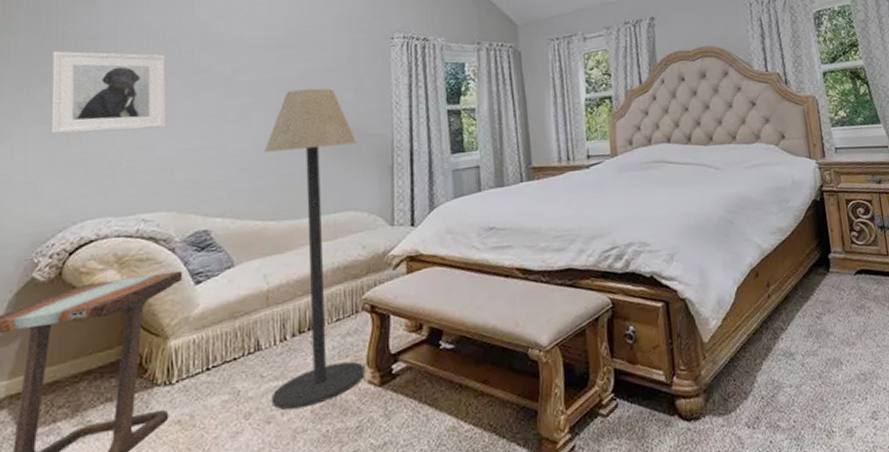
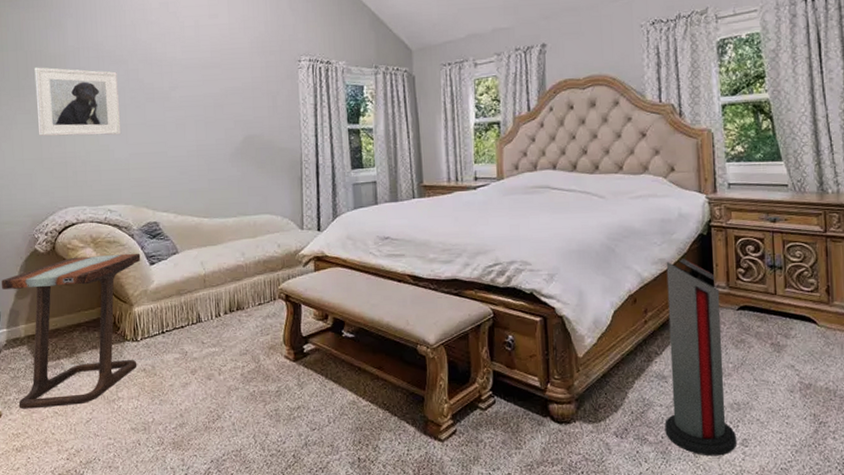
floor lamp: present [264,88,365,410] -> none [197,105,282,371]
air purifier: none [784,226,867,436] -> present [665,259,736,456]

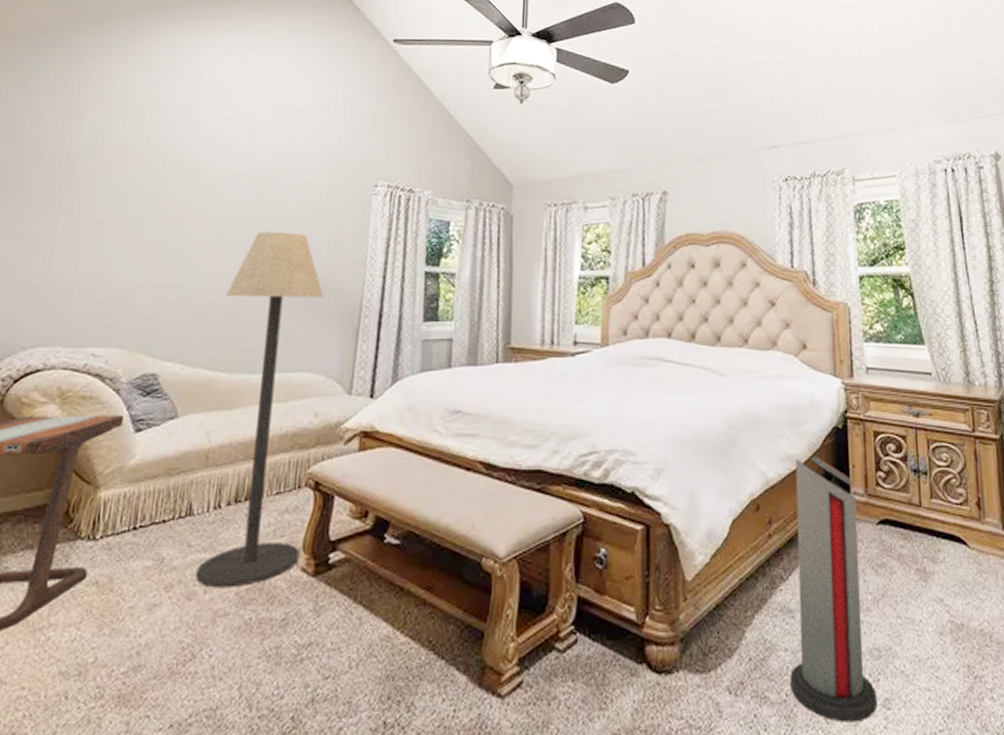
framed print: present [34,67,122,137] -> none [17,164,140,258]
floor lamp: none [197,105,282,371] -> present [195,231,324,588]

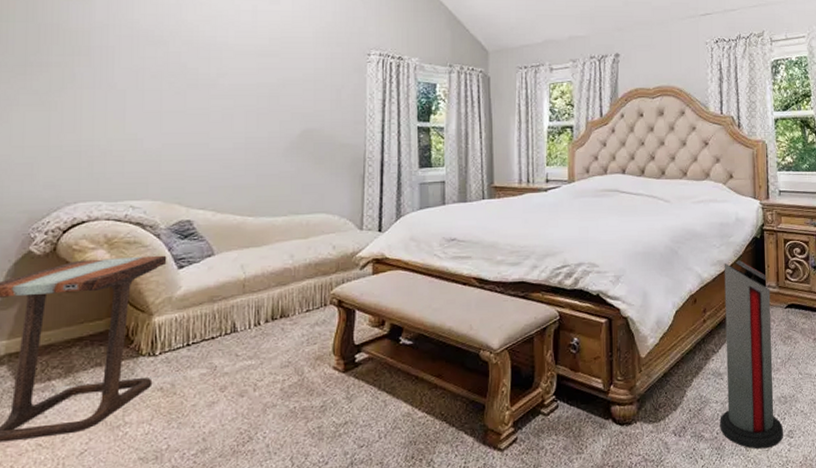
floor lamp: present [195,231,324,588] -> none [244,97,331,387]

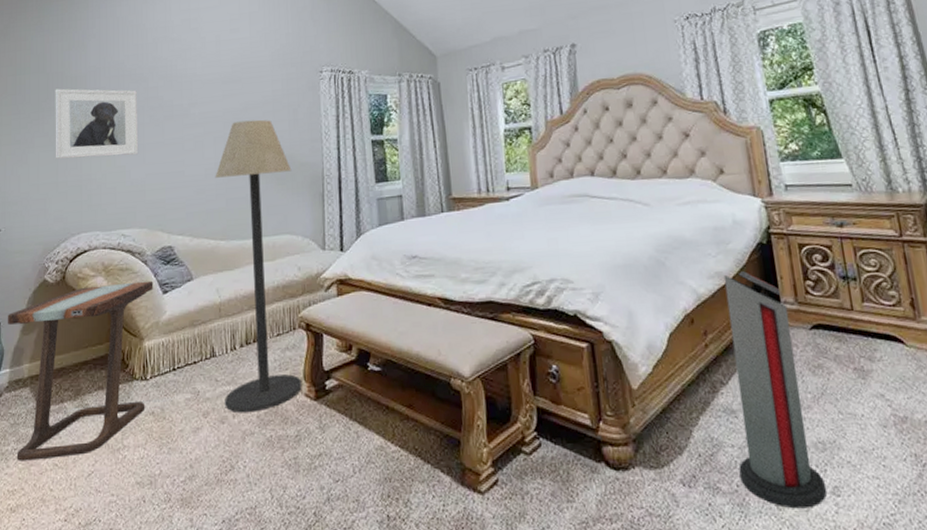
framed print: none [46,42,155,123] -> present [55,88,139,159]
floor lamp: none [244,97,331,387] -> present [215,119,302,413]

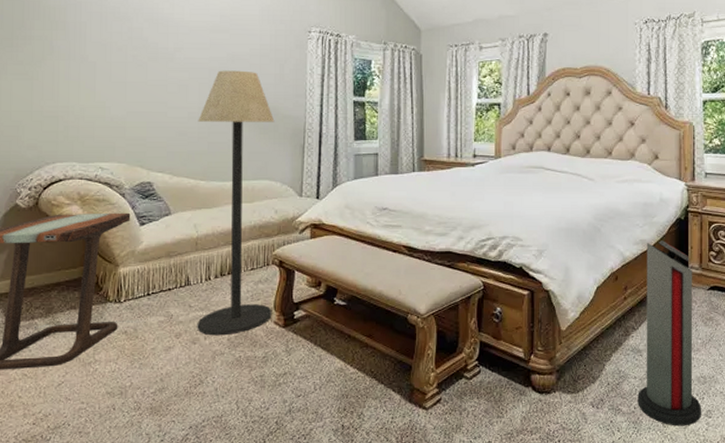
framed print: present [55,88,139,159] -> none [30,18,120,93]

